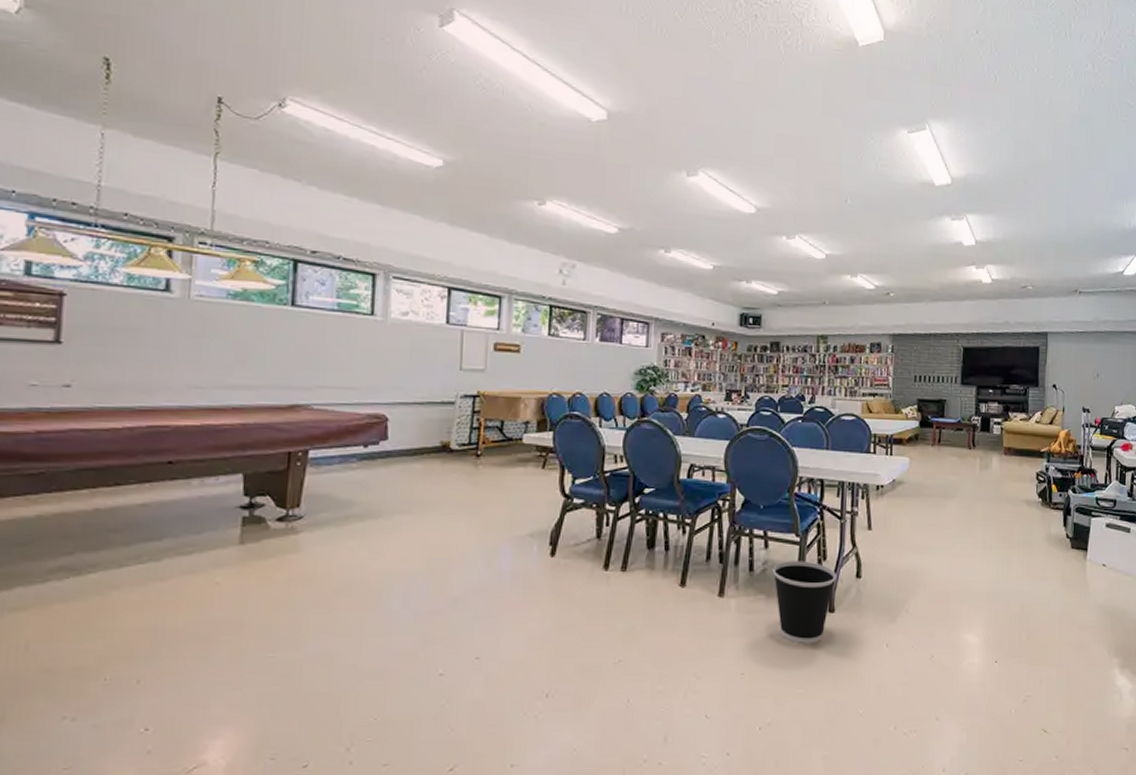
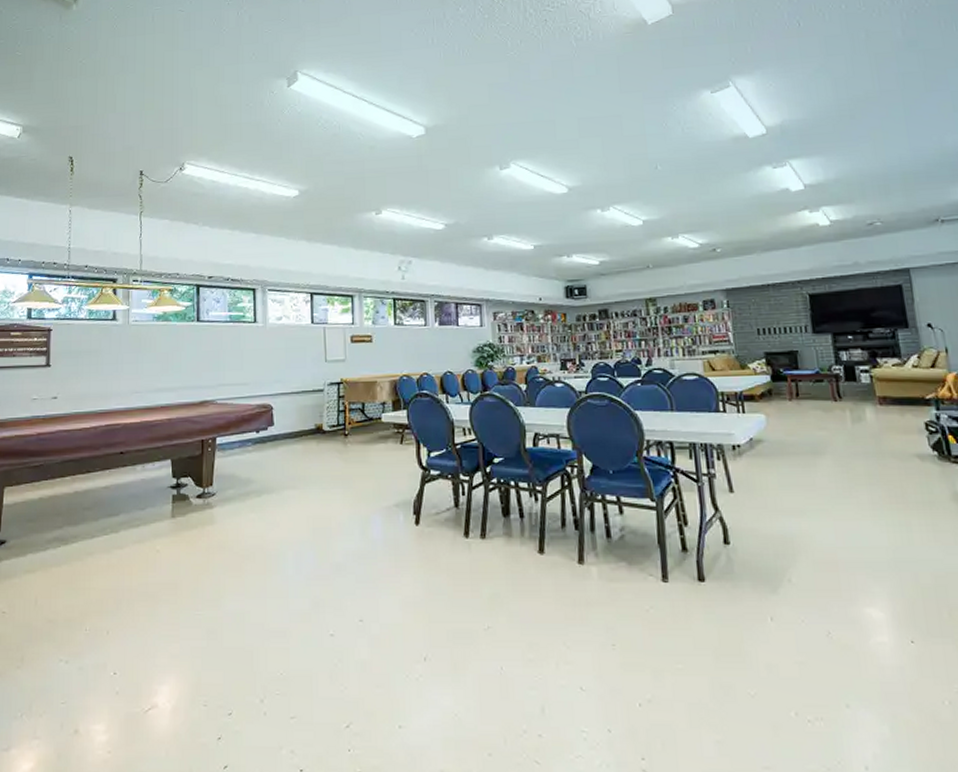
wastebasket: present [772,561,836,644] -> none [631,526,701,614]

